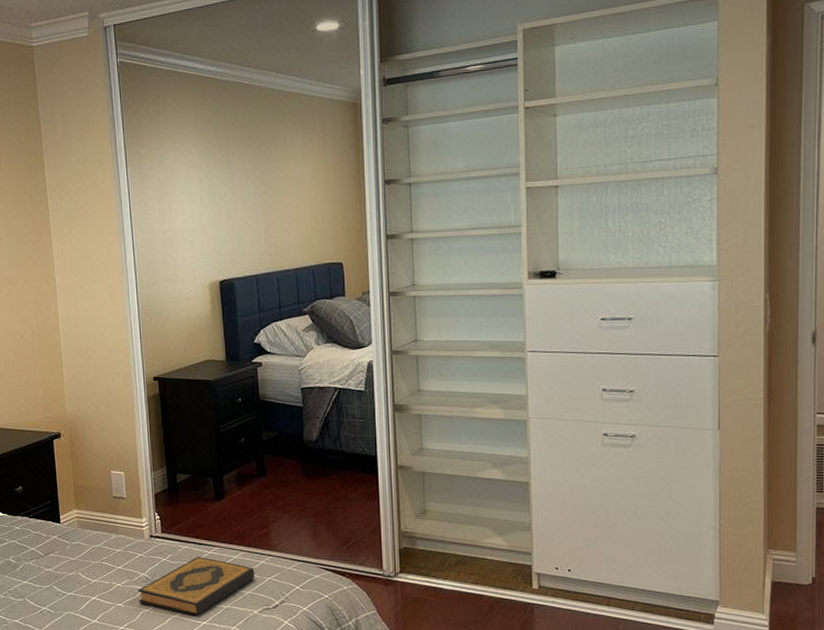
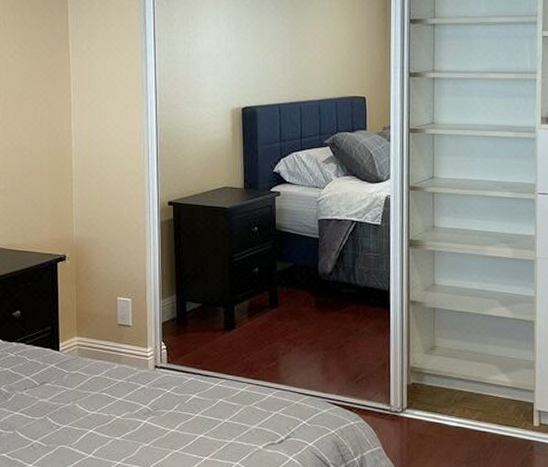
hardback book: present [138,557,255,616] -> none [139,389,262,451]

